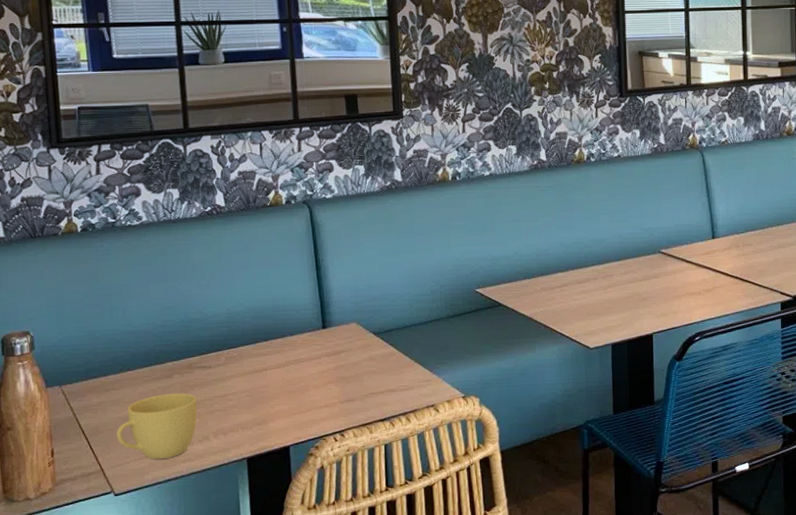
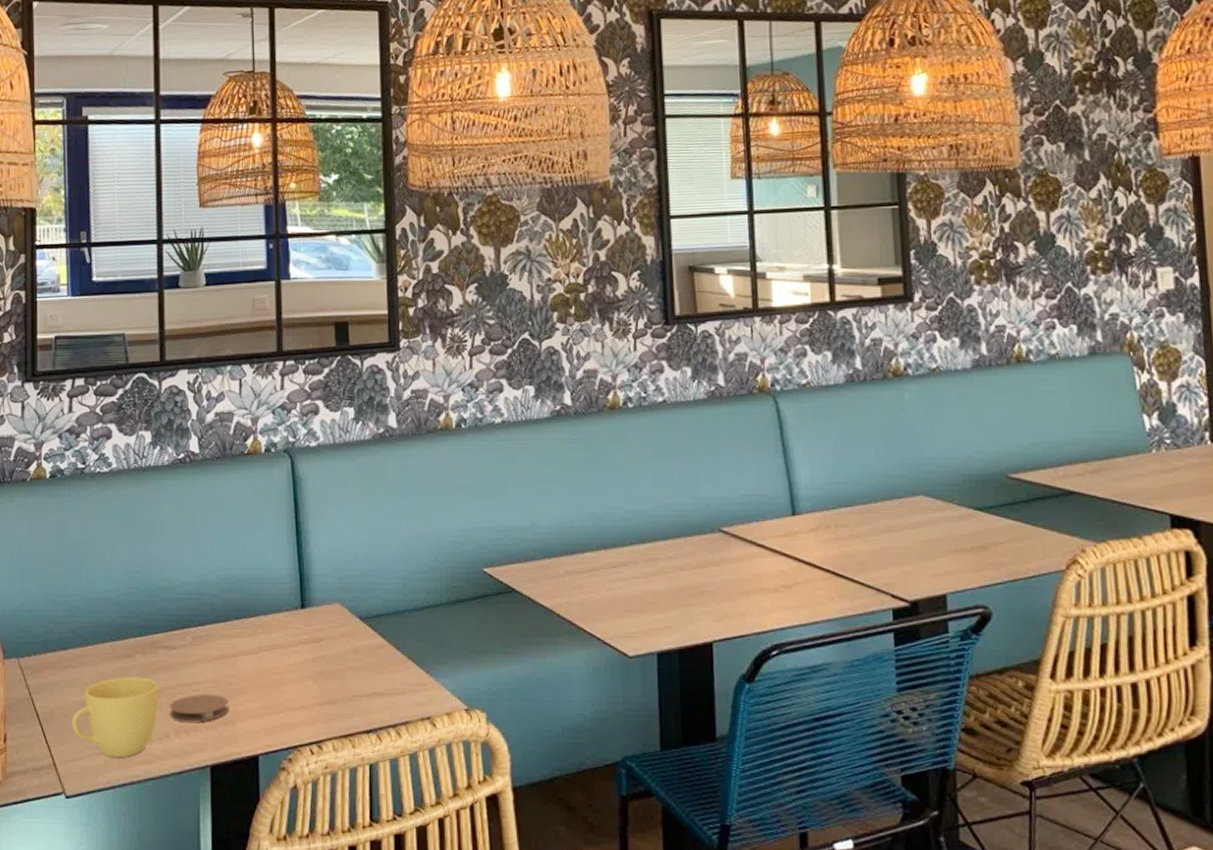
coaster: none [208,402,262,426] -> present [170,694,229,722]

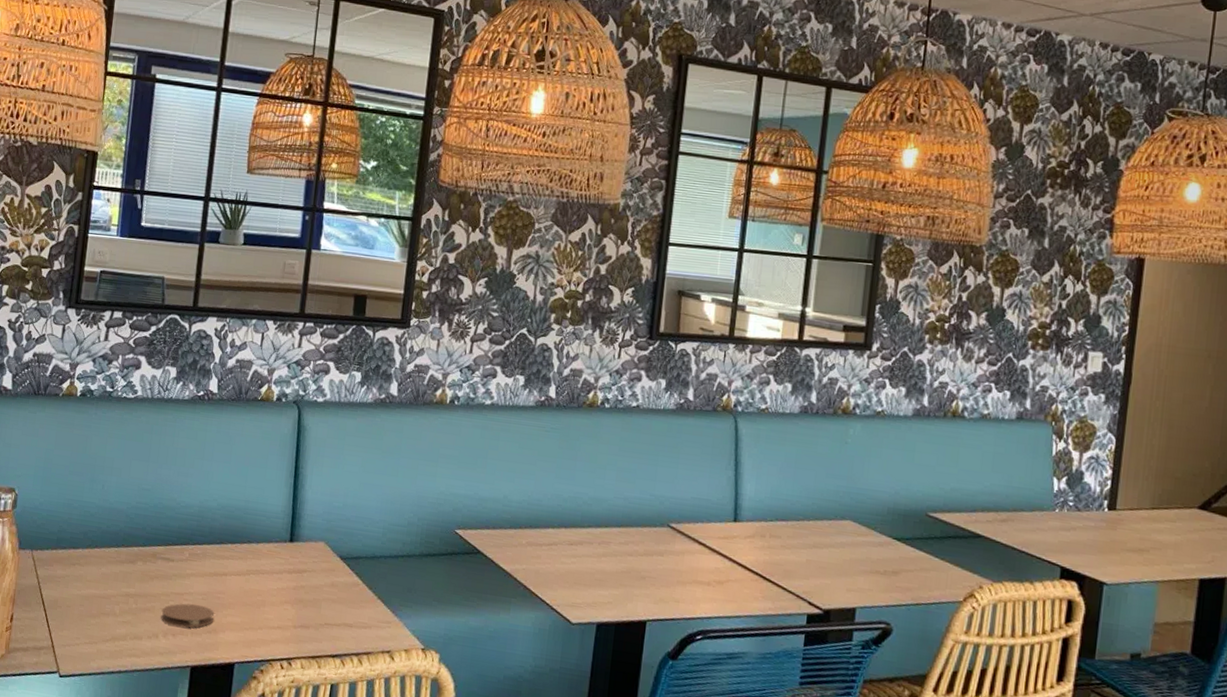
cup: present [71,677,159,758] -> none [72,579,155,649]

